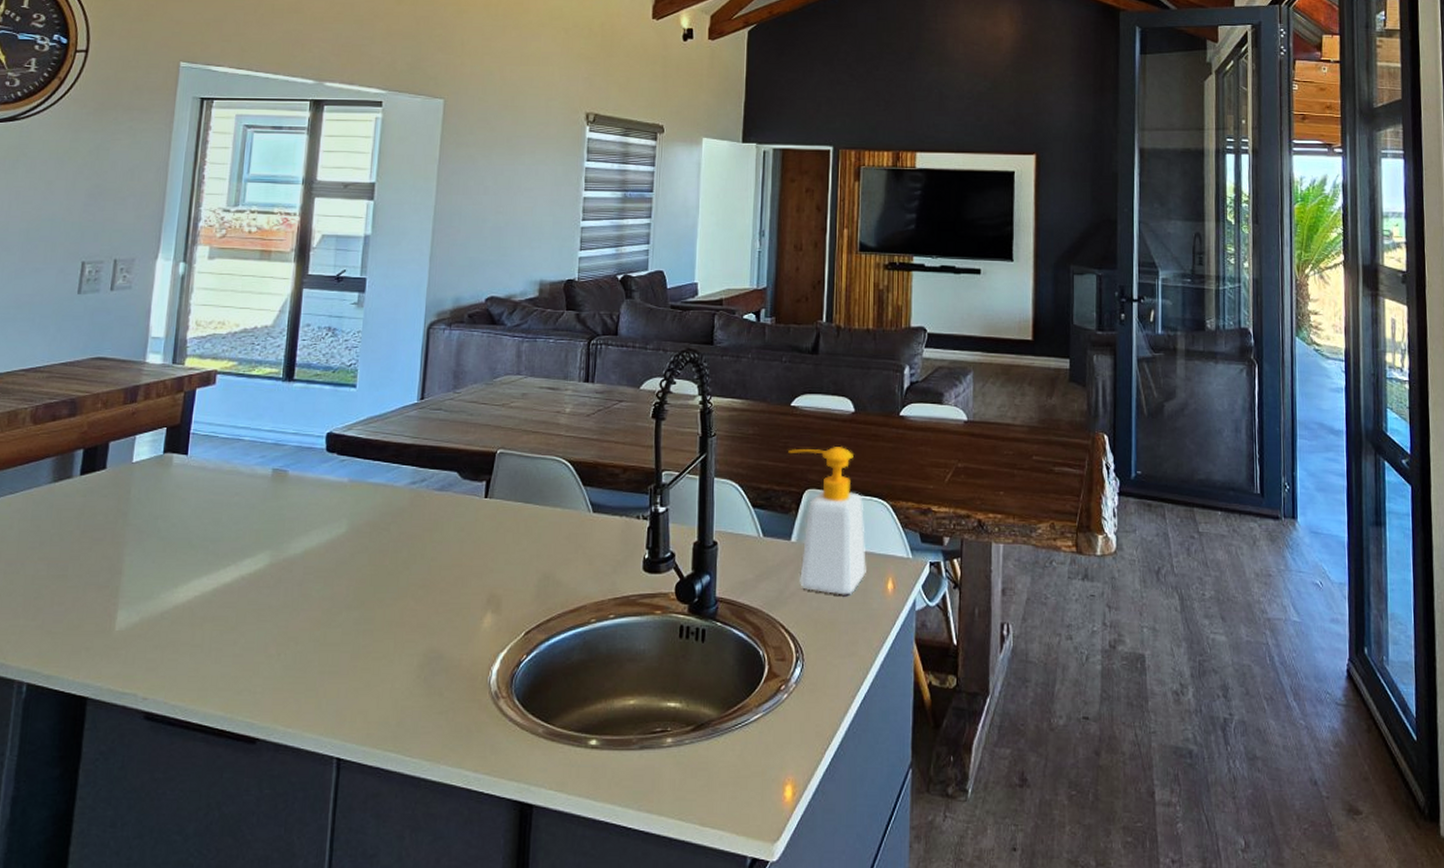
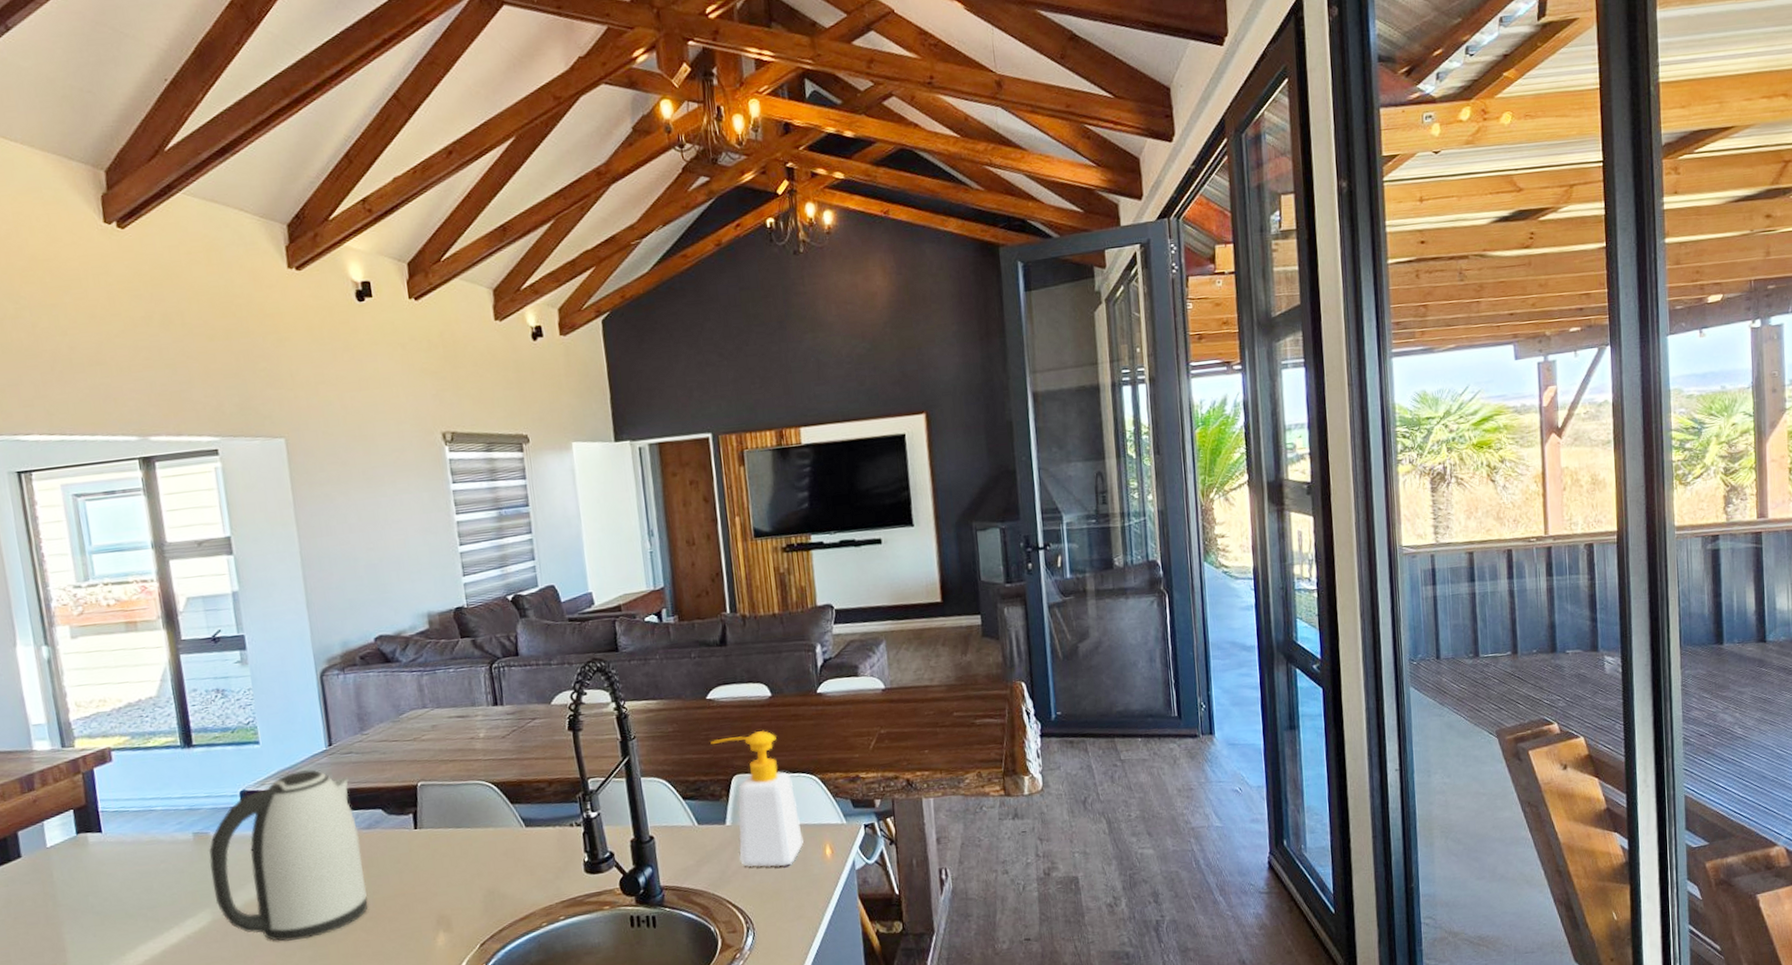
kettle: none [277,421,432,599] -> present [208,770,368,941]

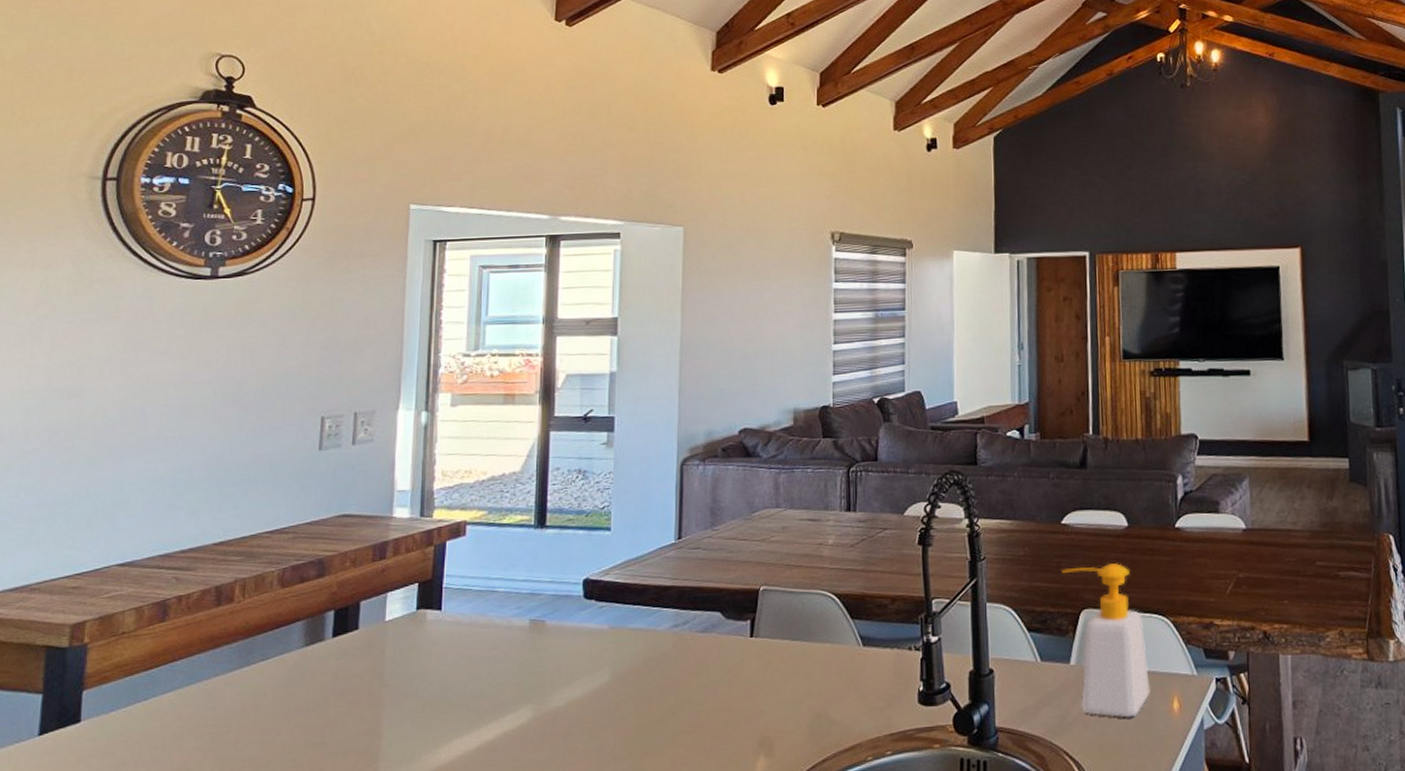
kettle: present [208,770,368,941] -> none [539,563,694,750]

